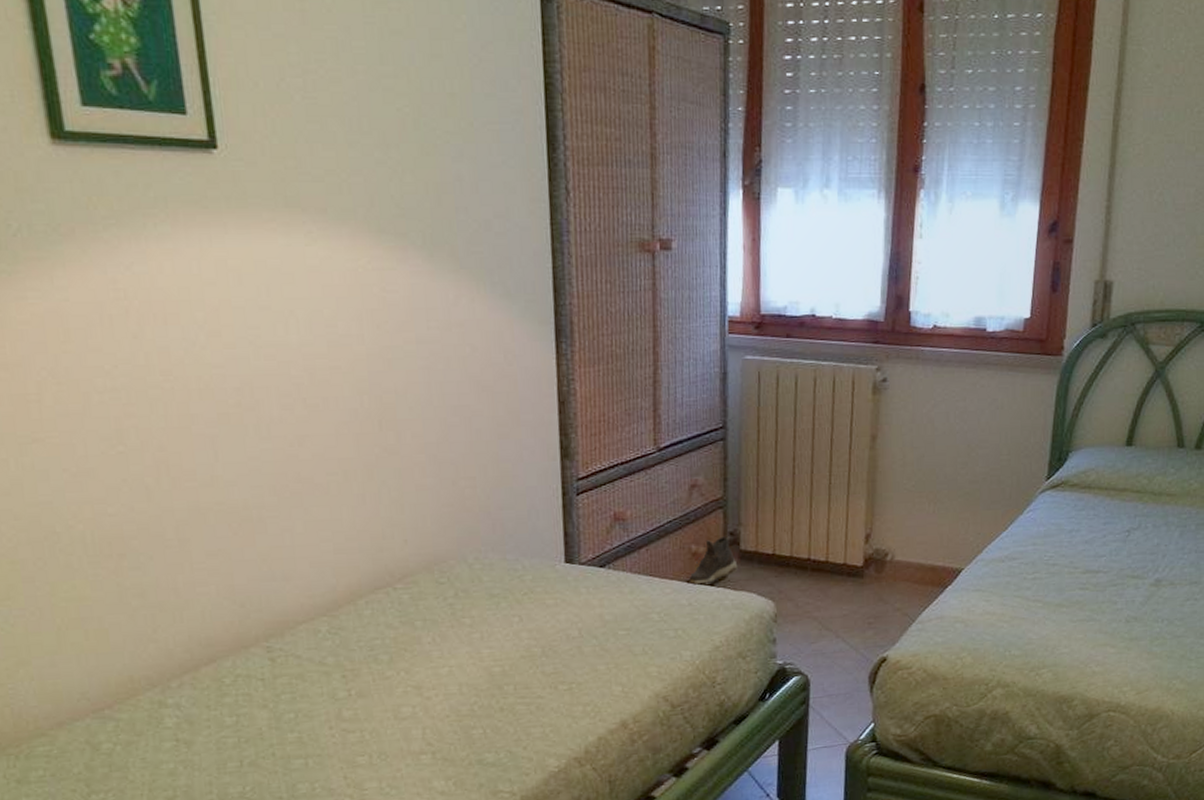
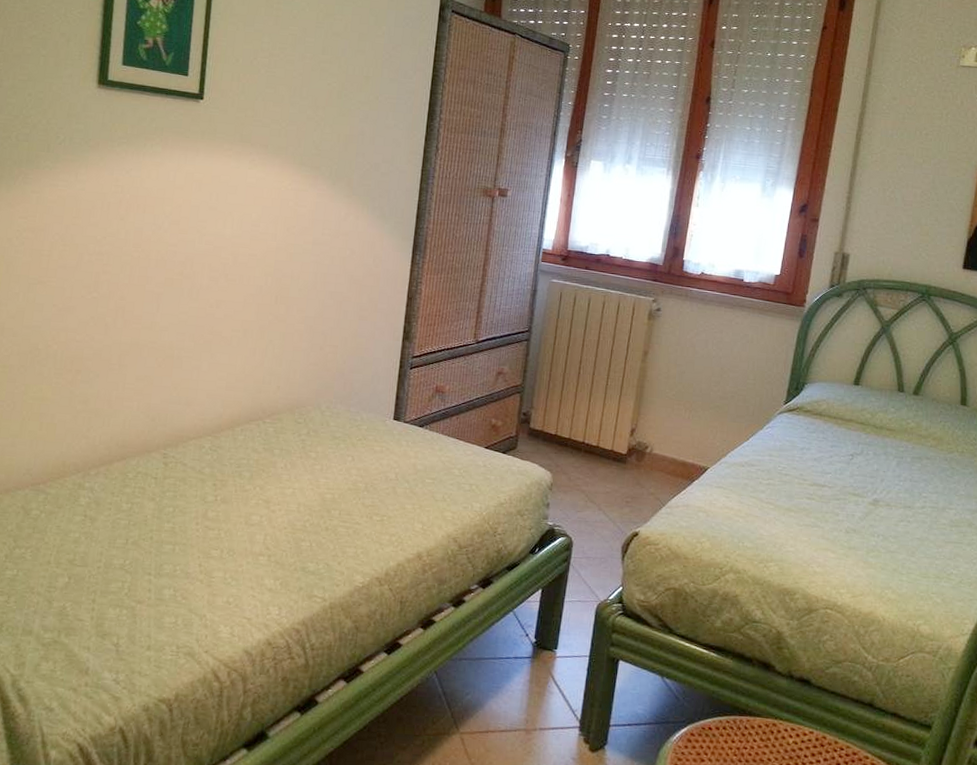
shoe: present [680,536,738,585] -> none [480,415,526,452]

